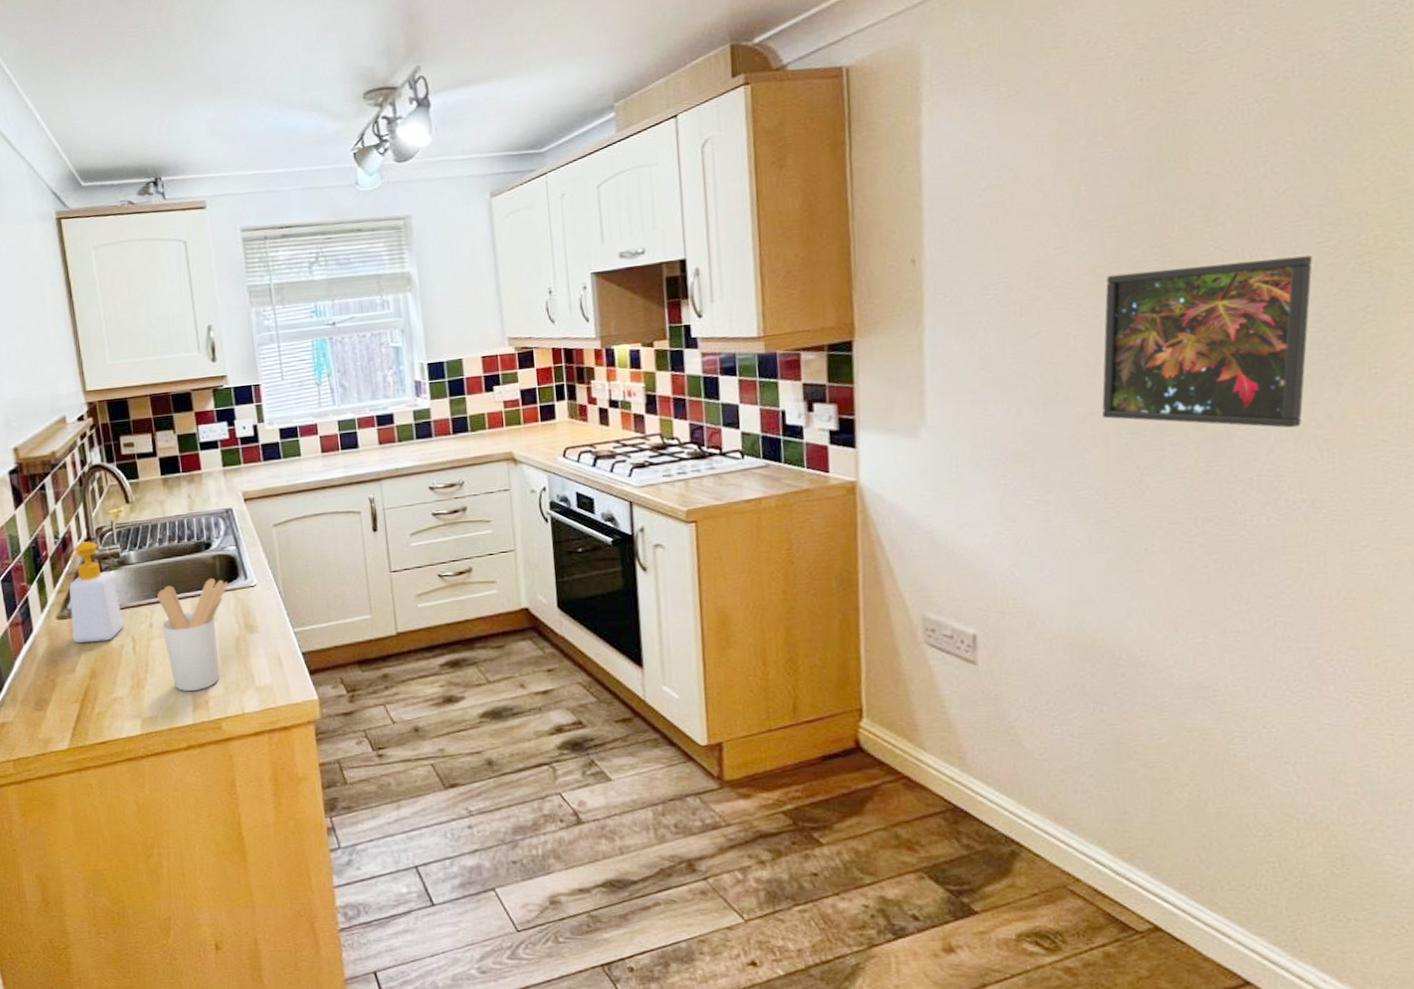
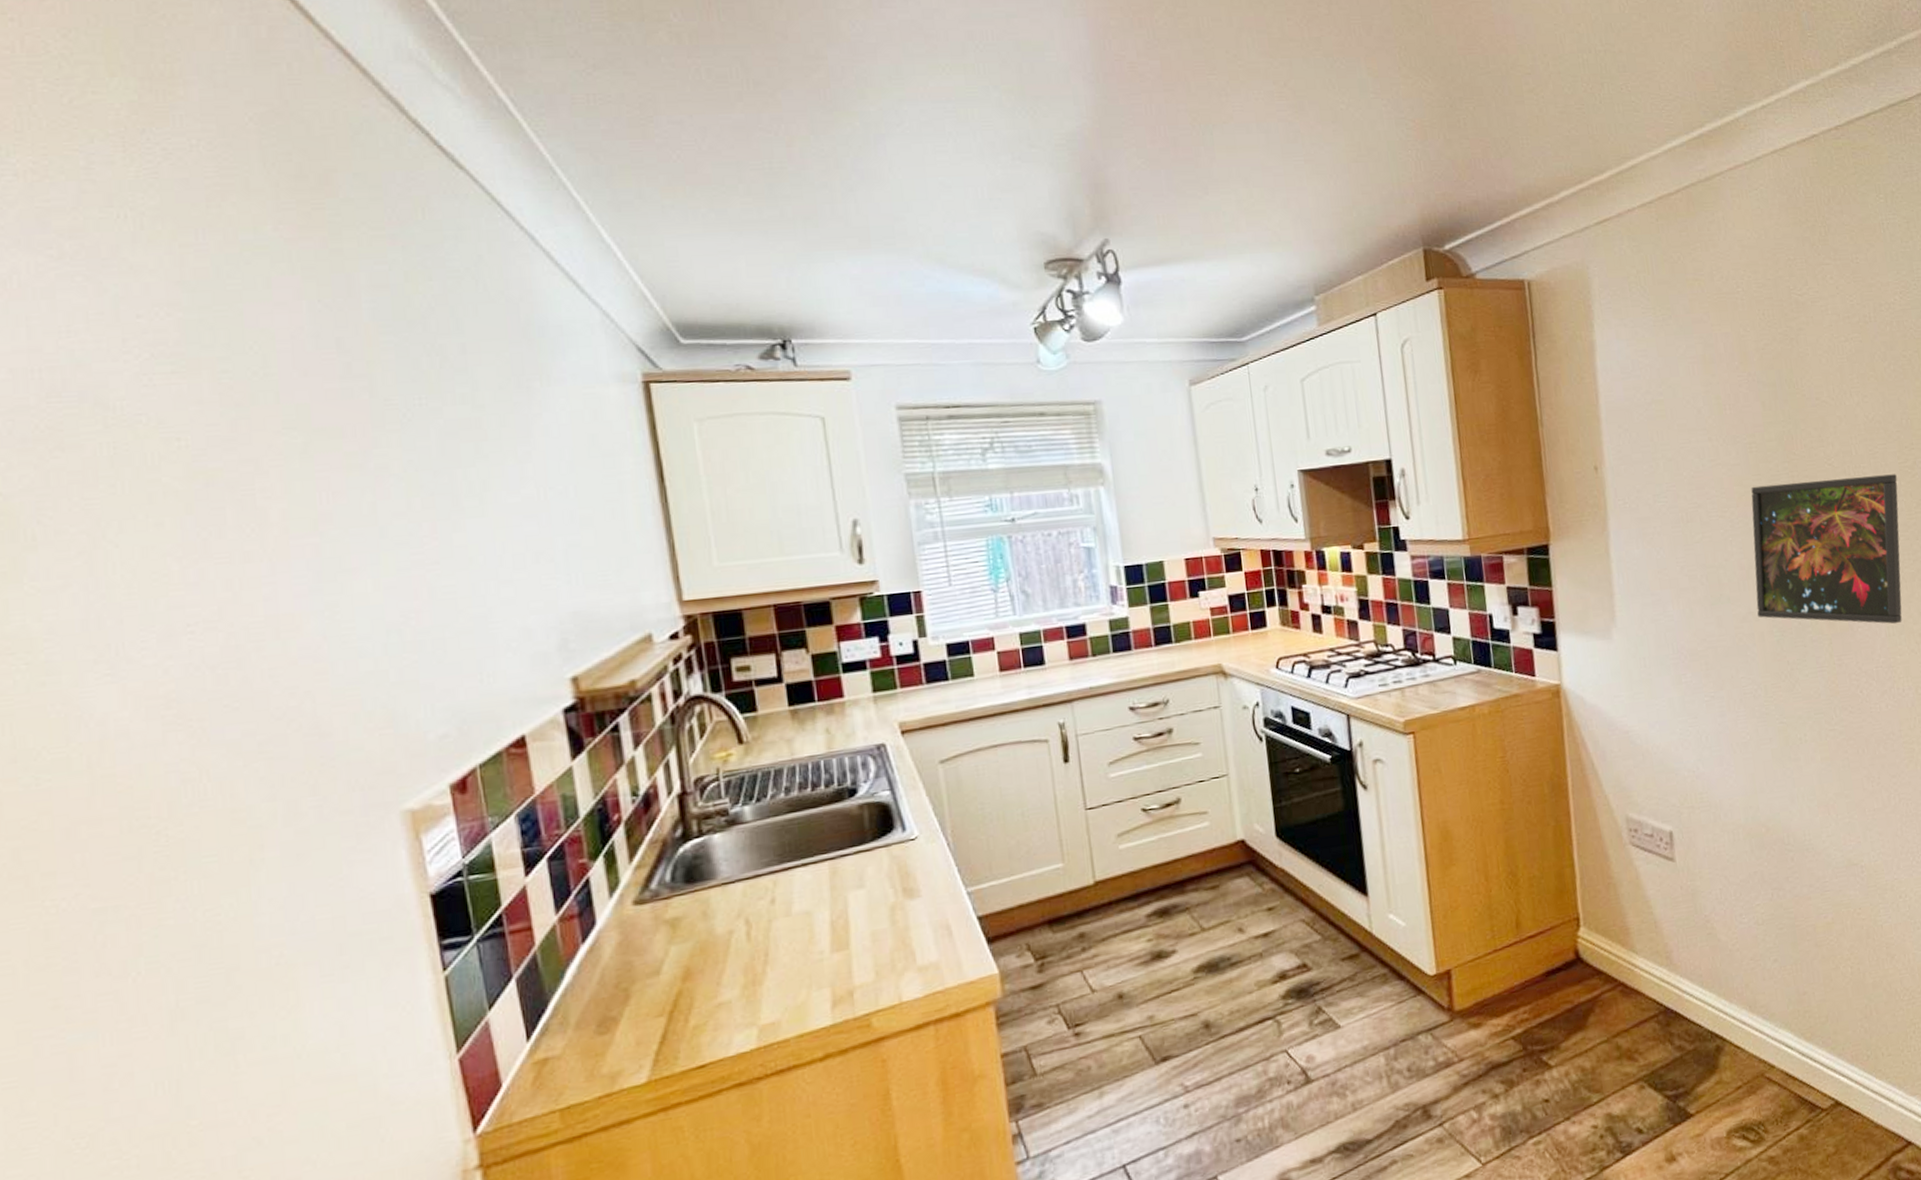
soap bottle: present [68,541,125,643] -> none [652,796,735,935]
utensil holder: present [157,578,228,692] -> none [782,832,880,983]

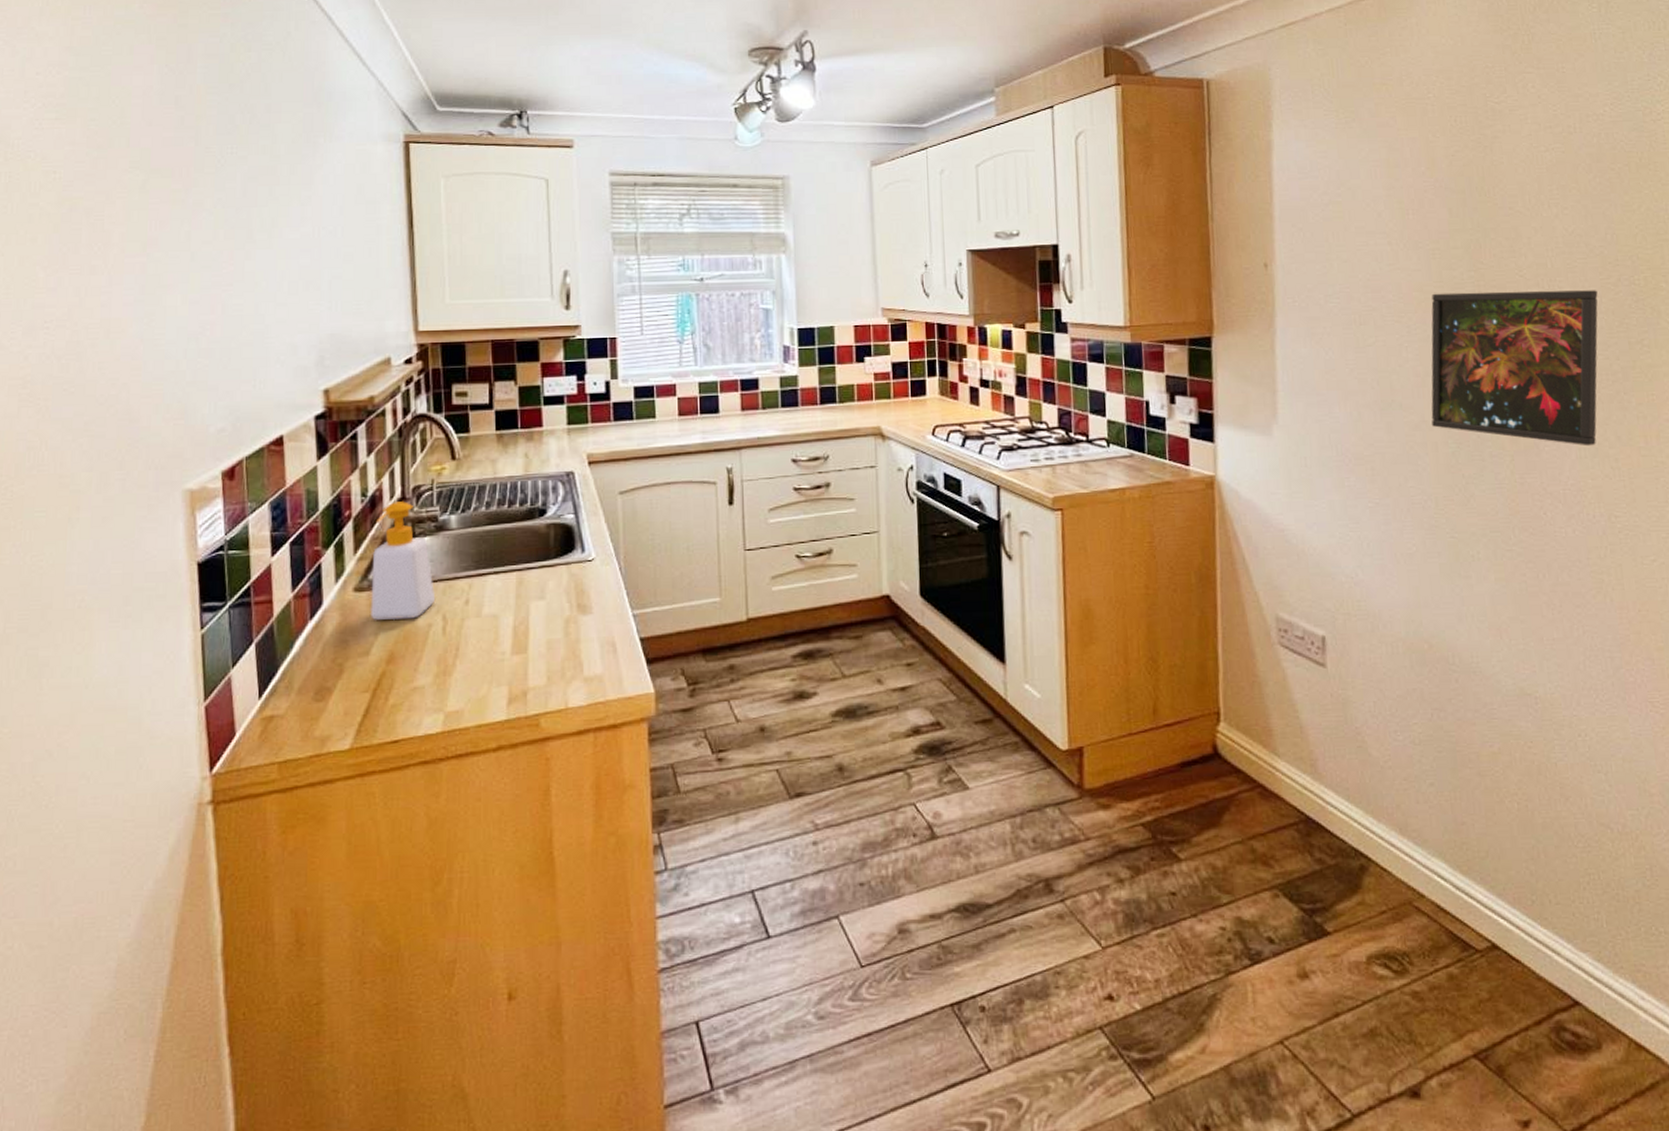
soap bottle: none [652,796,735,935] -> present [369,501,436,620]

